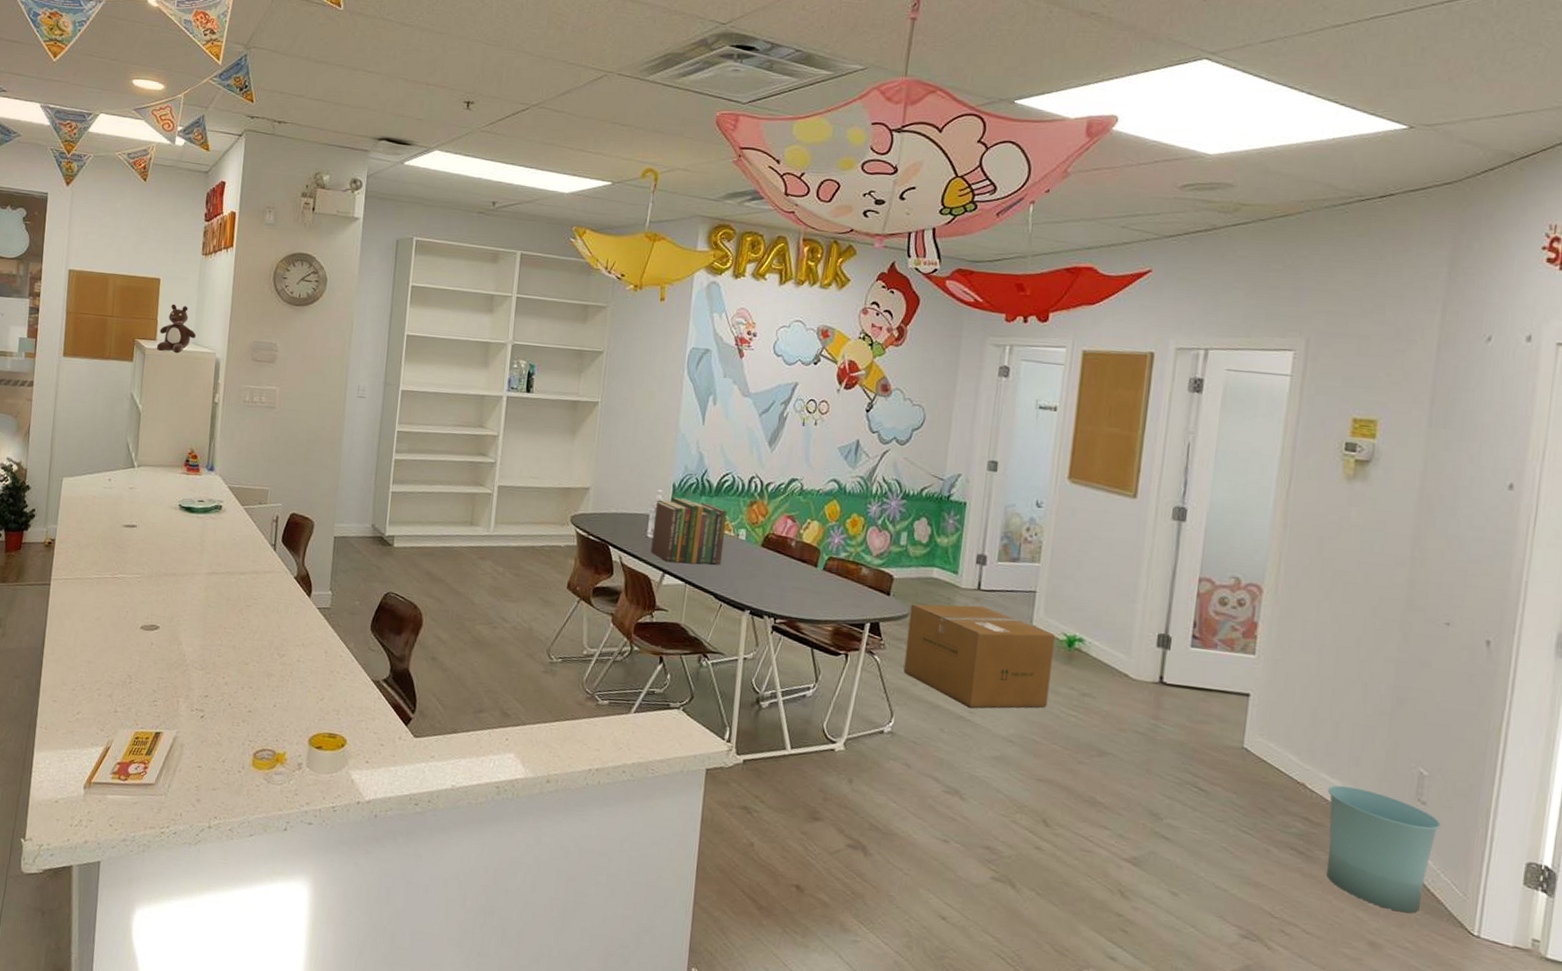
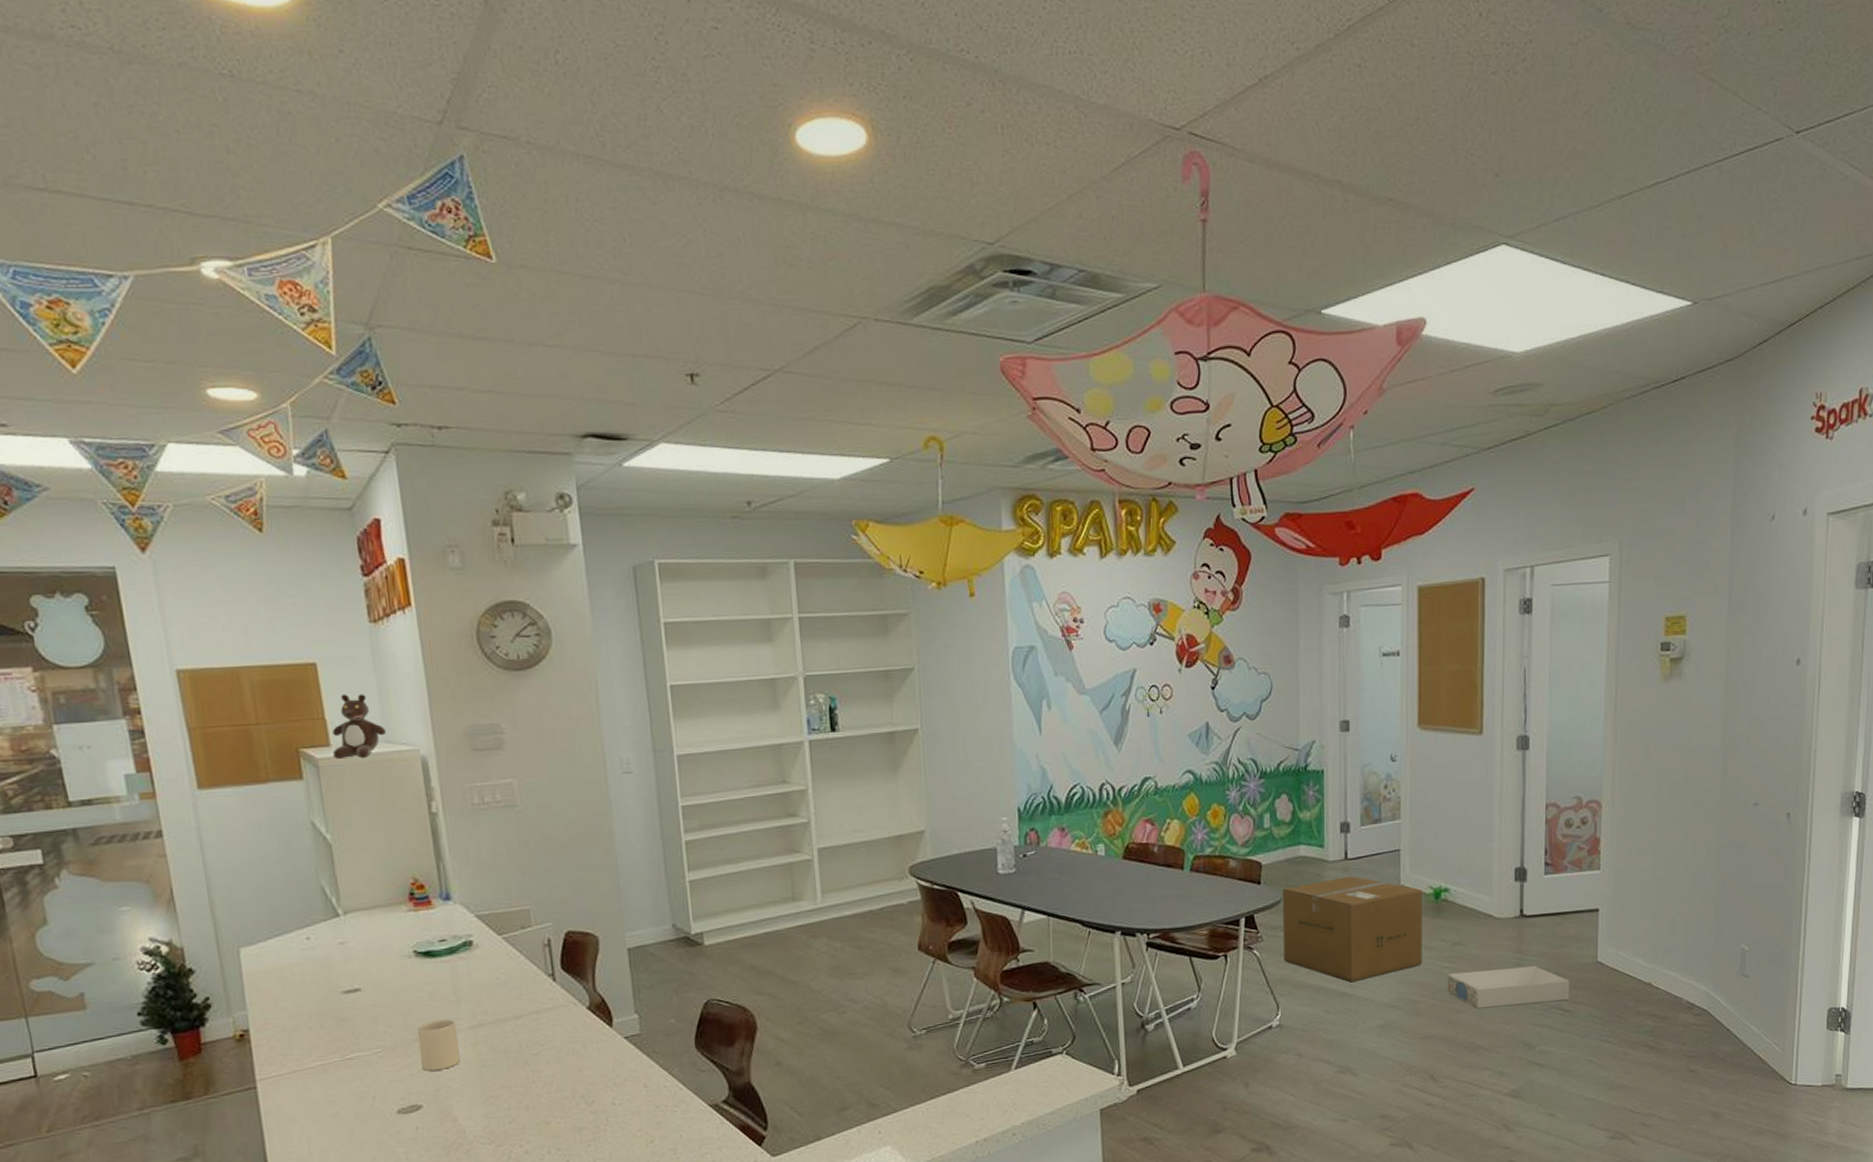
mug: none [165,562,197,602] -> present [416,1019,460,1071]
books: present [650,496,727,565] -> none [1002,822,1083,896]
toy box: none [1070,723,1210,780] -> present [1447,965,1570,1009]
waste bin: present [1326,785,1441,913] -> none [1670,975,1761,1080]

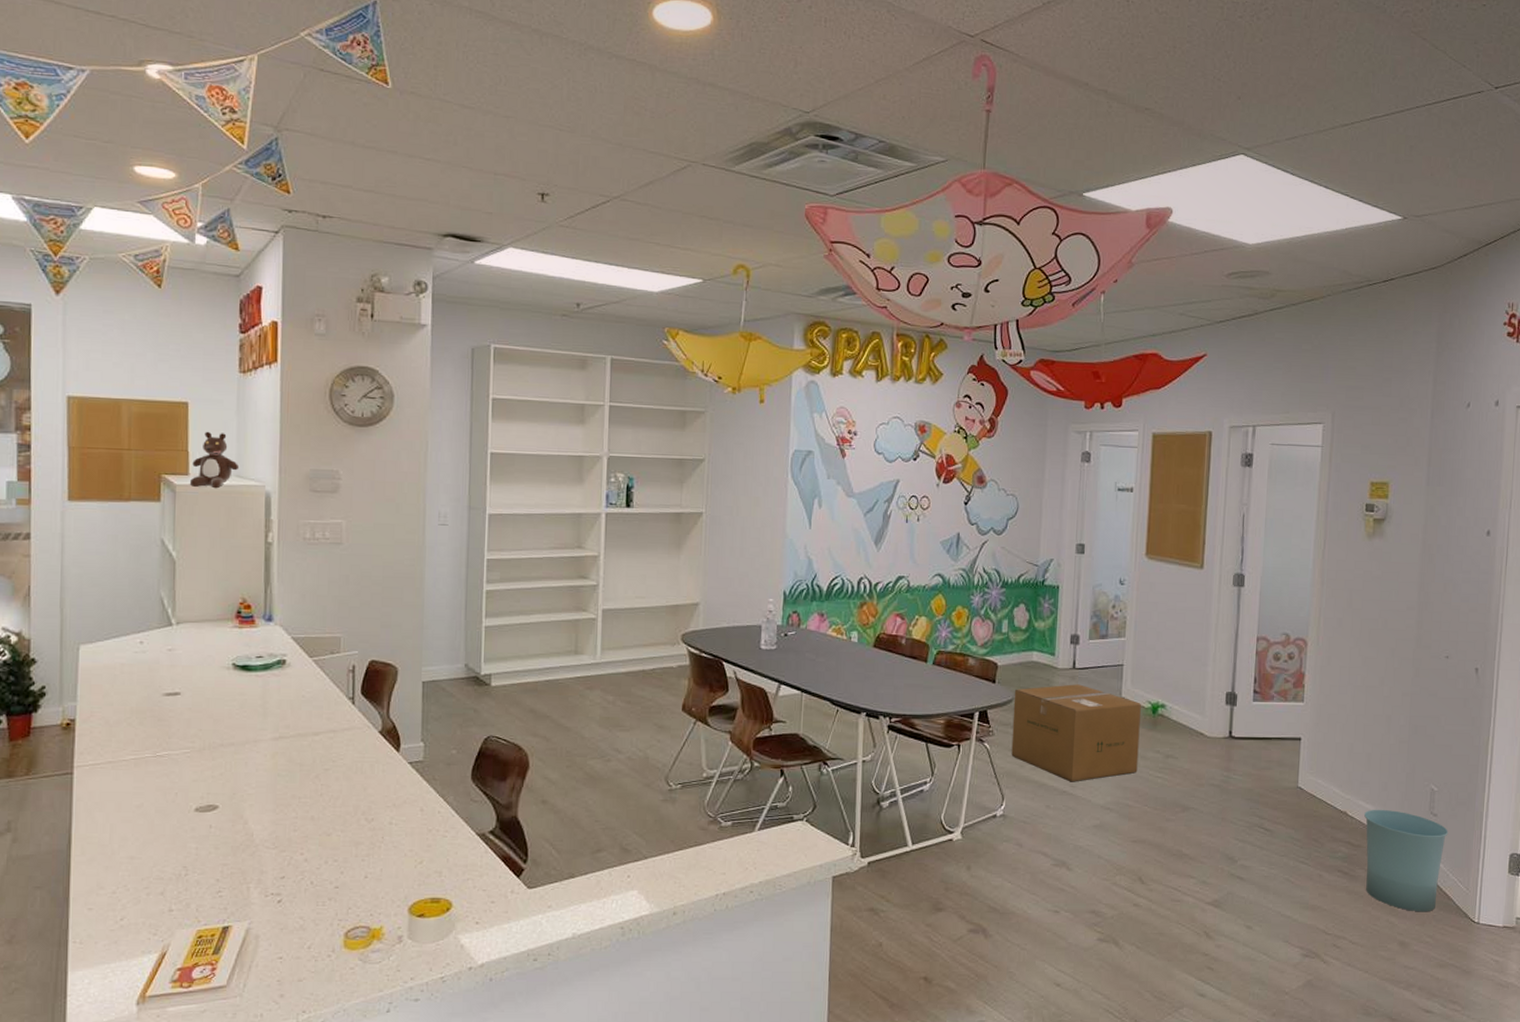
mug: present [416,1019,460,1071] -> none [223,729,260,775]
toy box: present [1447,965,1570,1009] -> none [1158,784,1272,820]
waste bin: none [1670,975,1761,1080] -> present [1364,809,1449,912]

